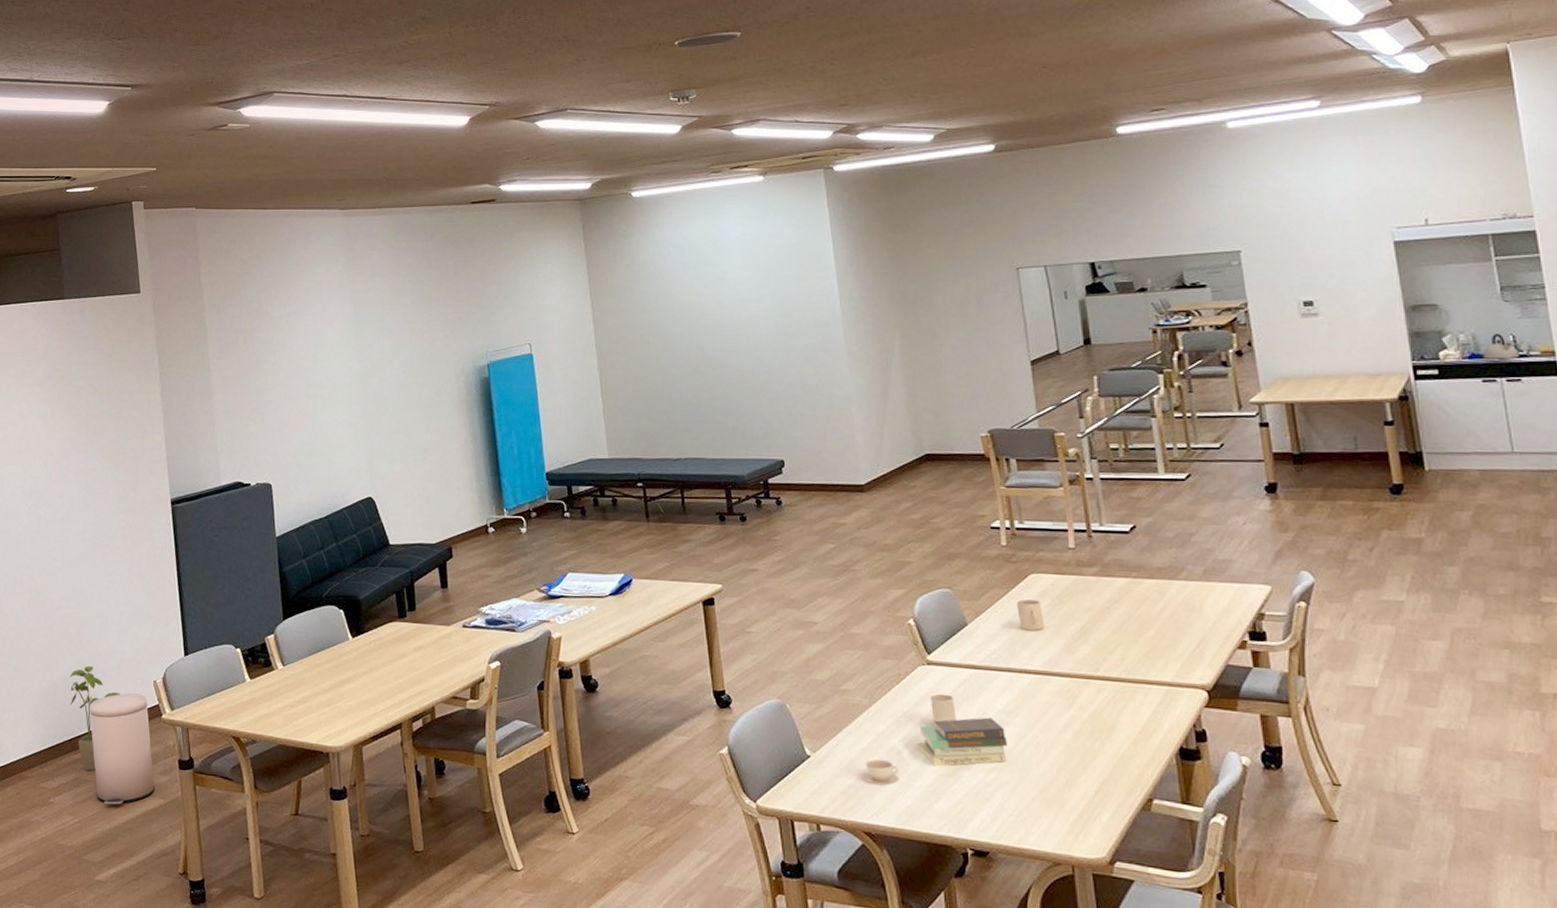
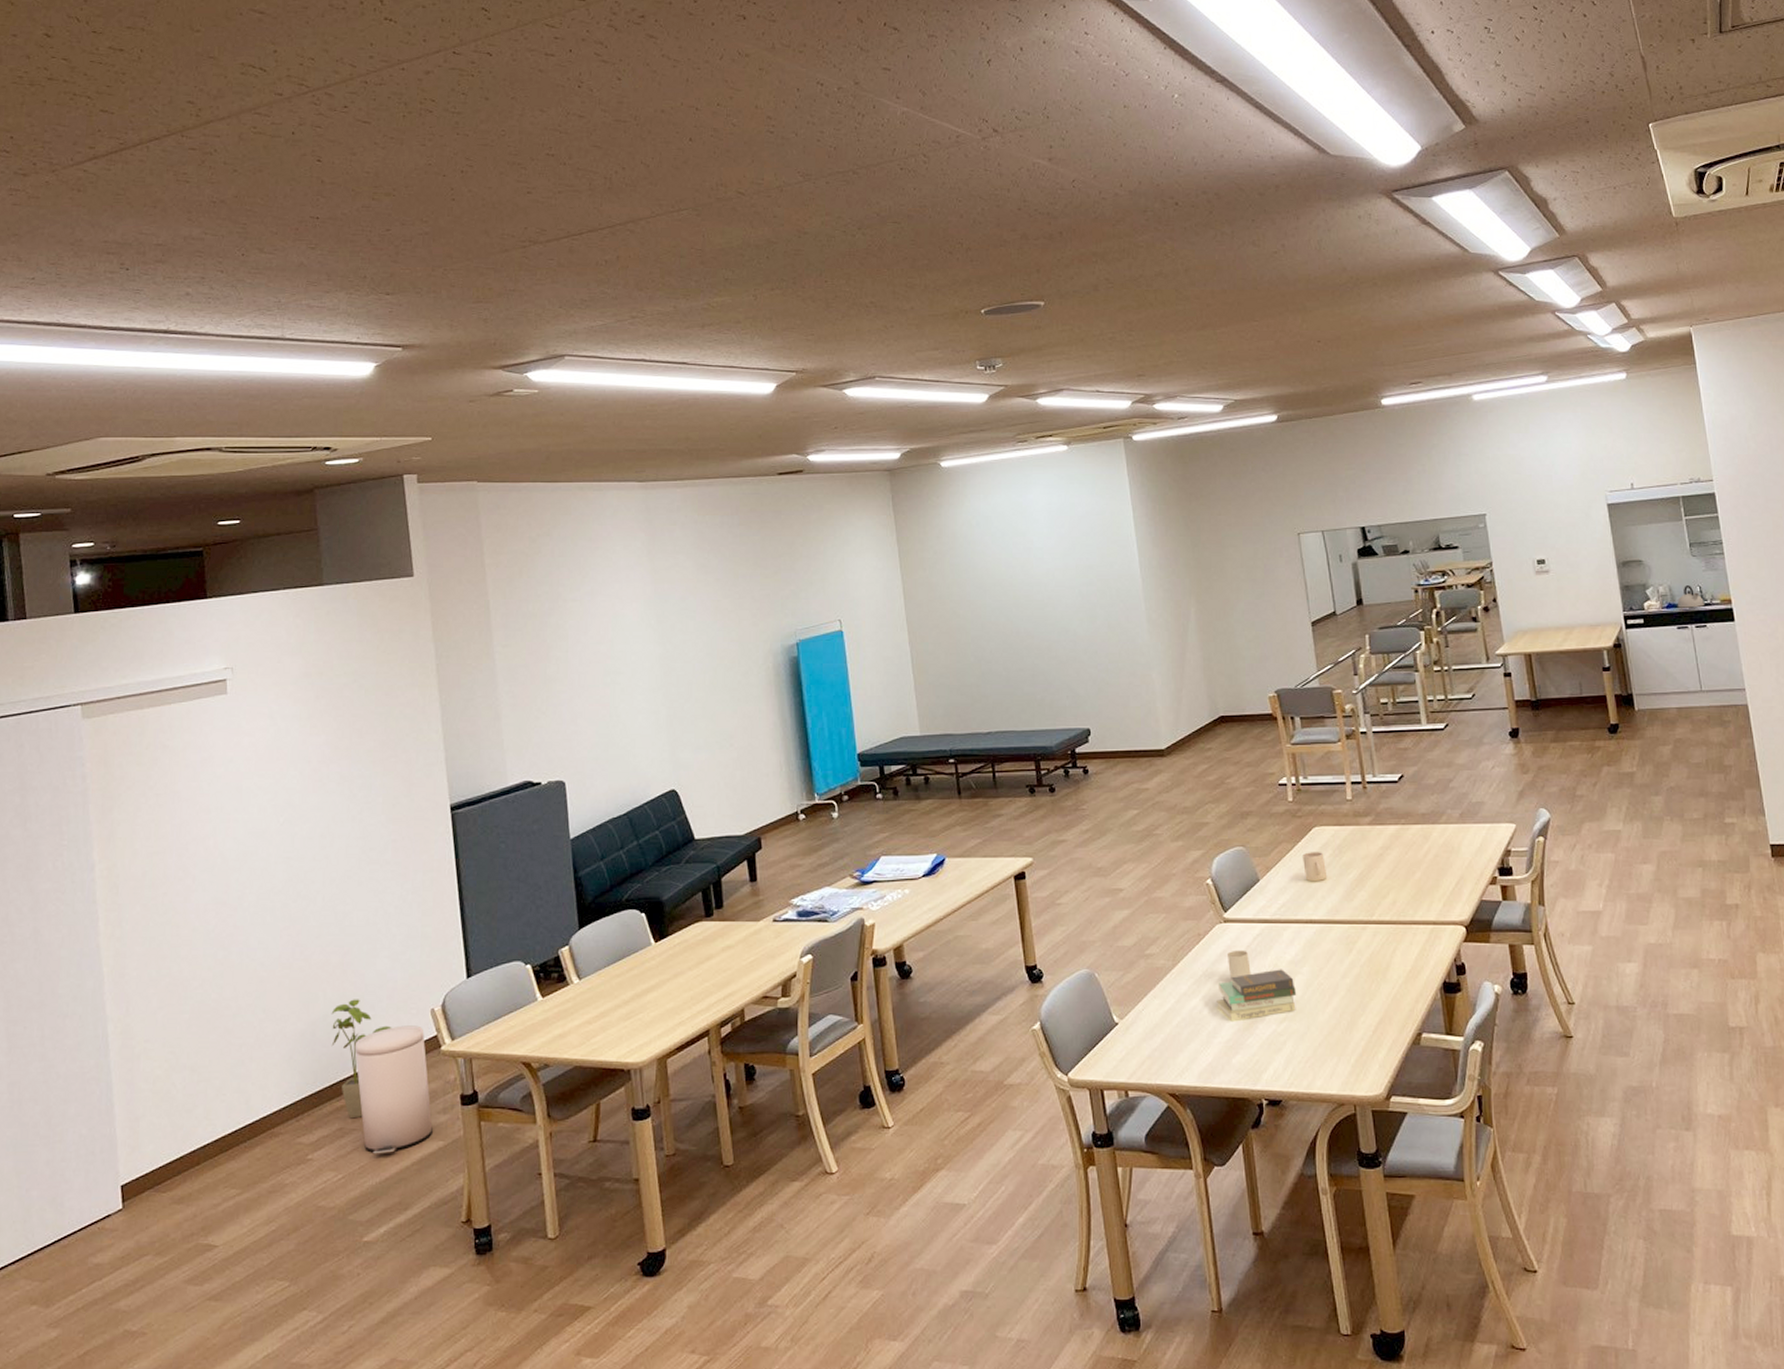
teacup: present [863,759,900,785] -> none [1167,1021,1201,1044]

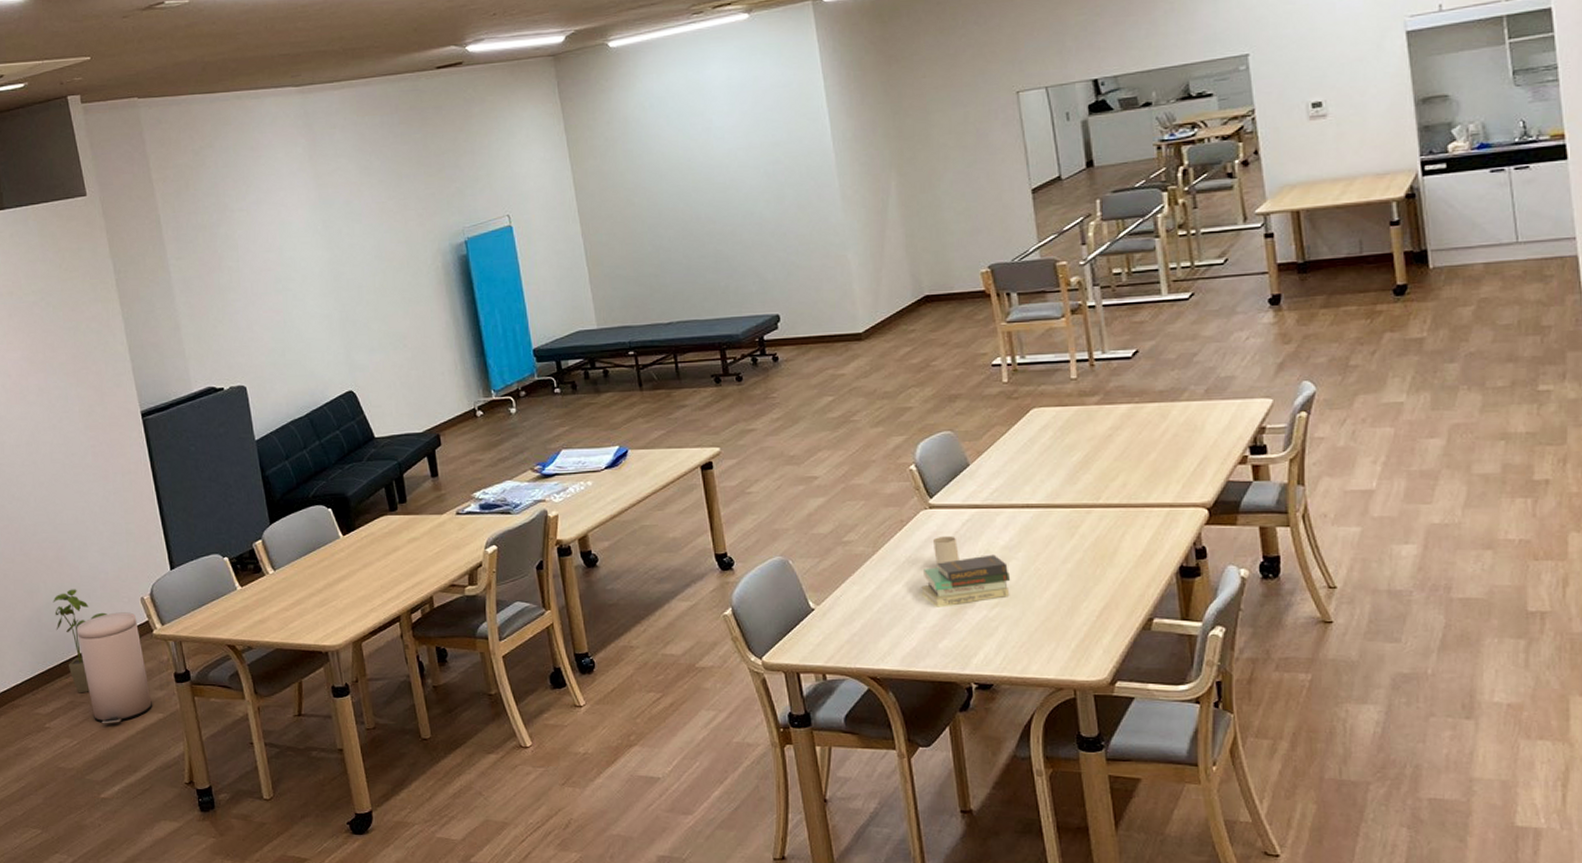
cup: present [1302,852,1328,882] -> none [1018,434,1047,466]
kettle: present [1677,586,1705,608] -> none [1491,121,1529,148]

